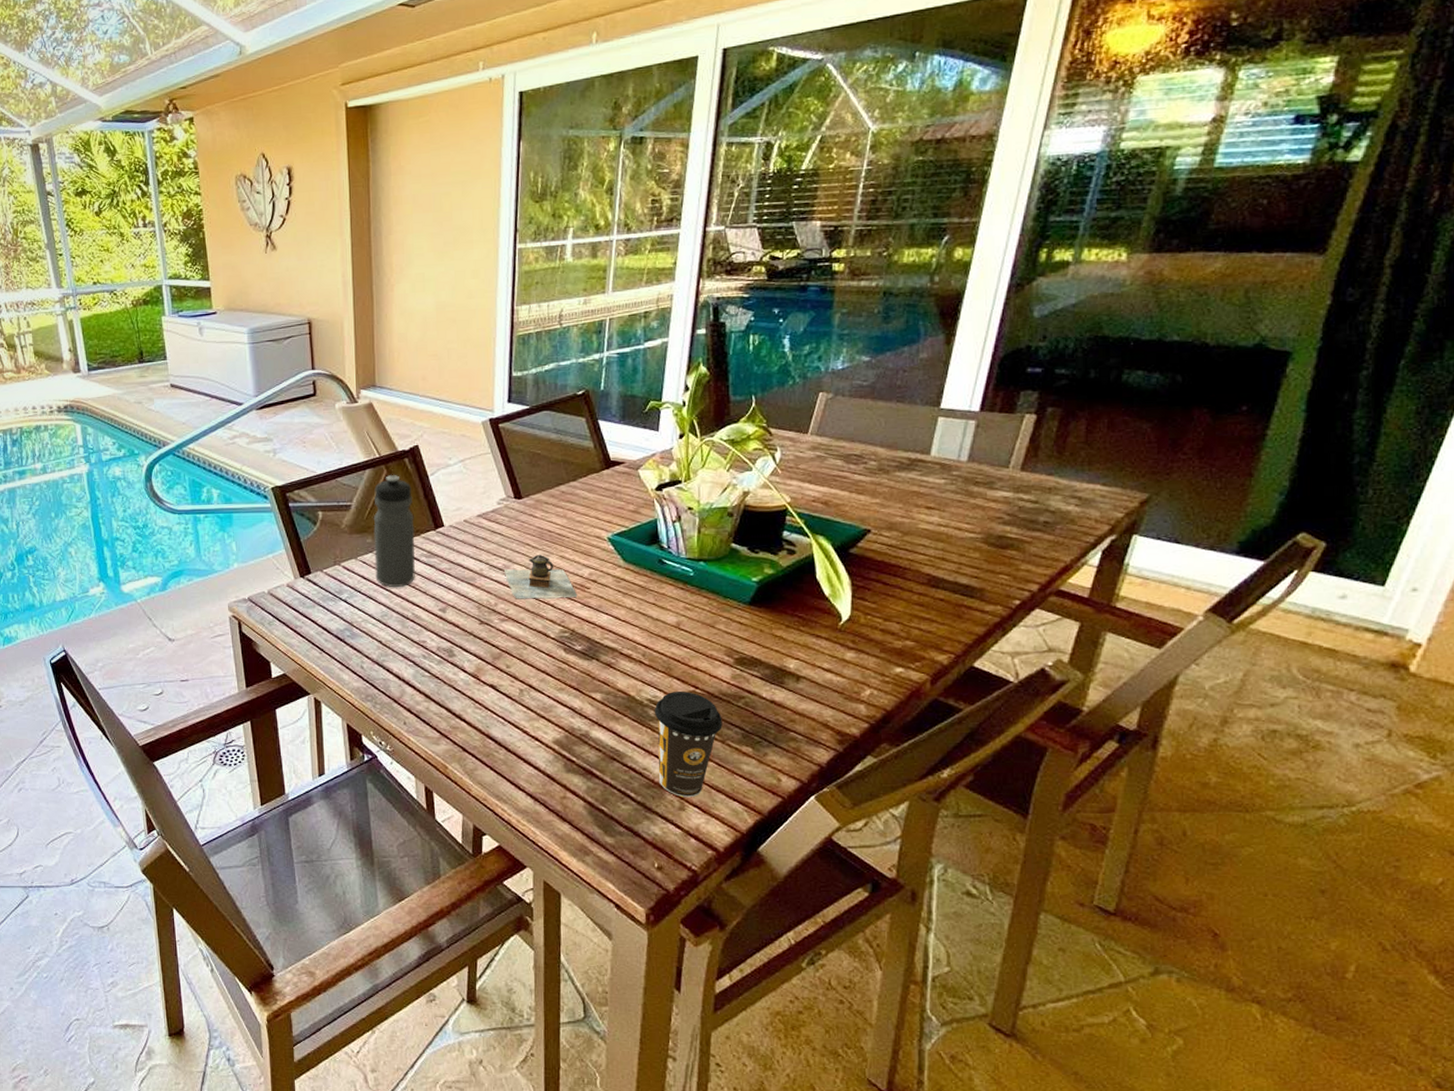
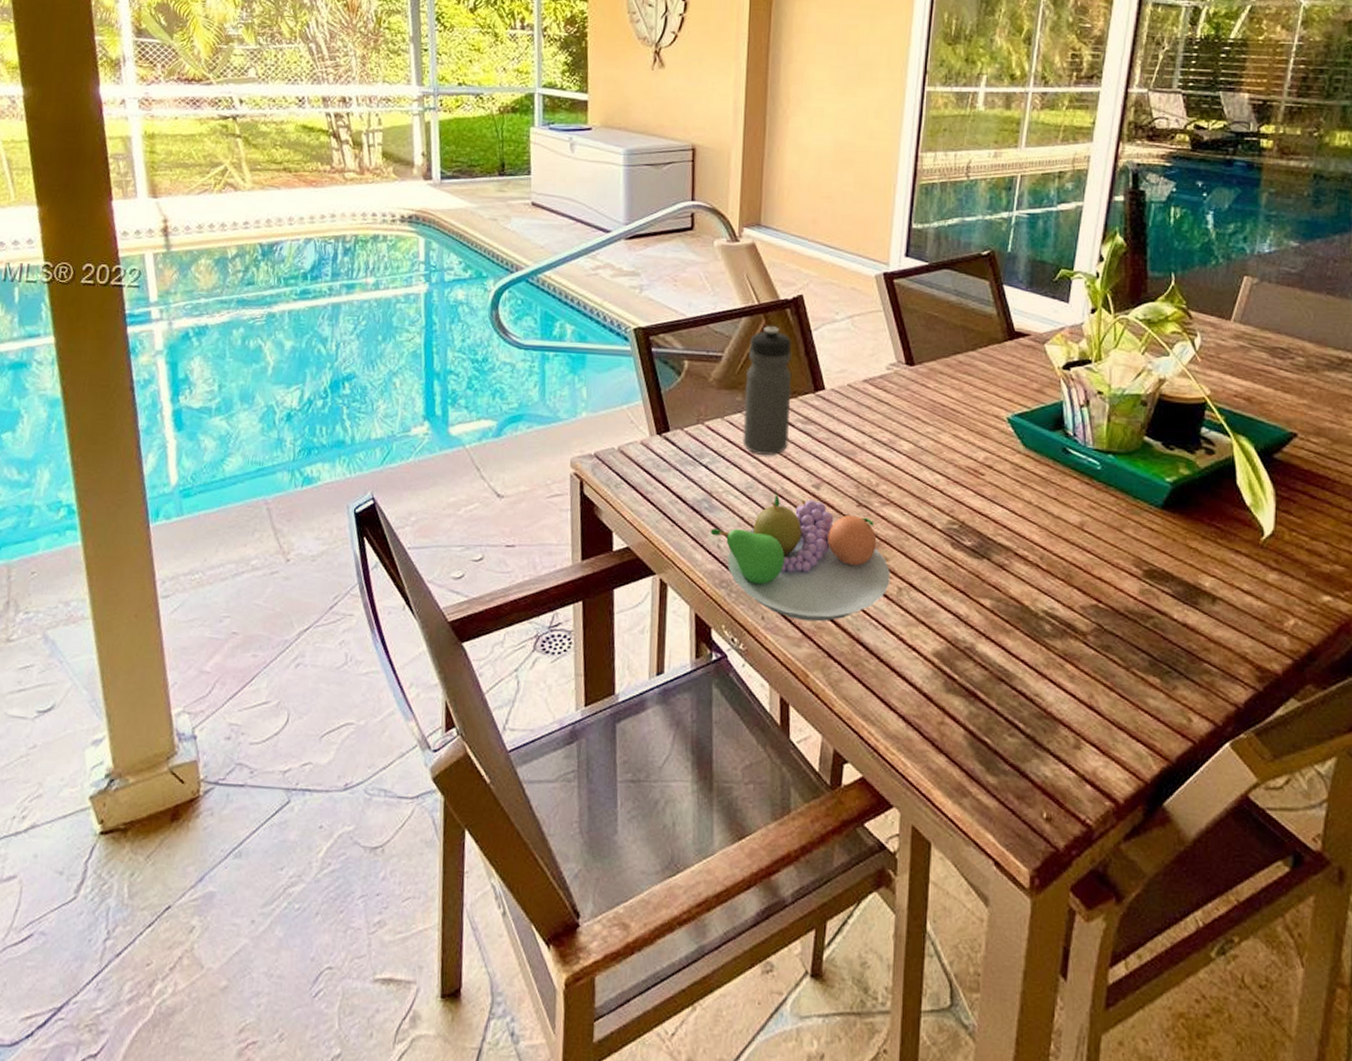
fruit bowl: none [354,619,512,723] -> present [711,493,890,622]
teapot: present [503,554,577,599] -> none [888,430,969,484]
coffee cup: present [654,692,722,798] -> none [1050,604,1127,734]

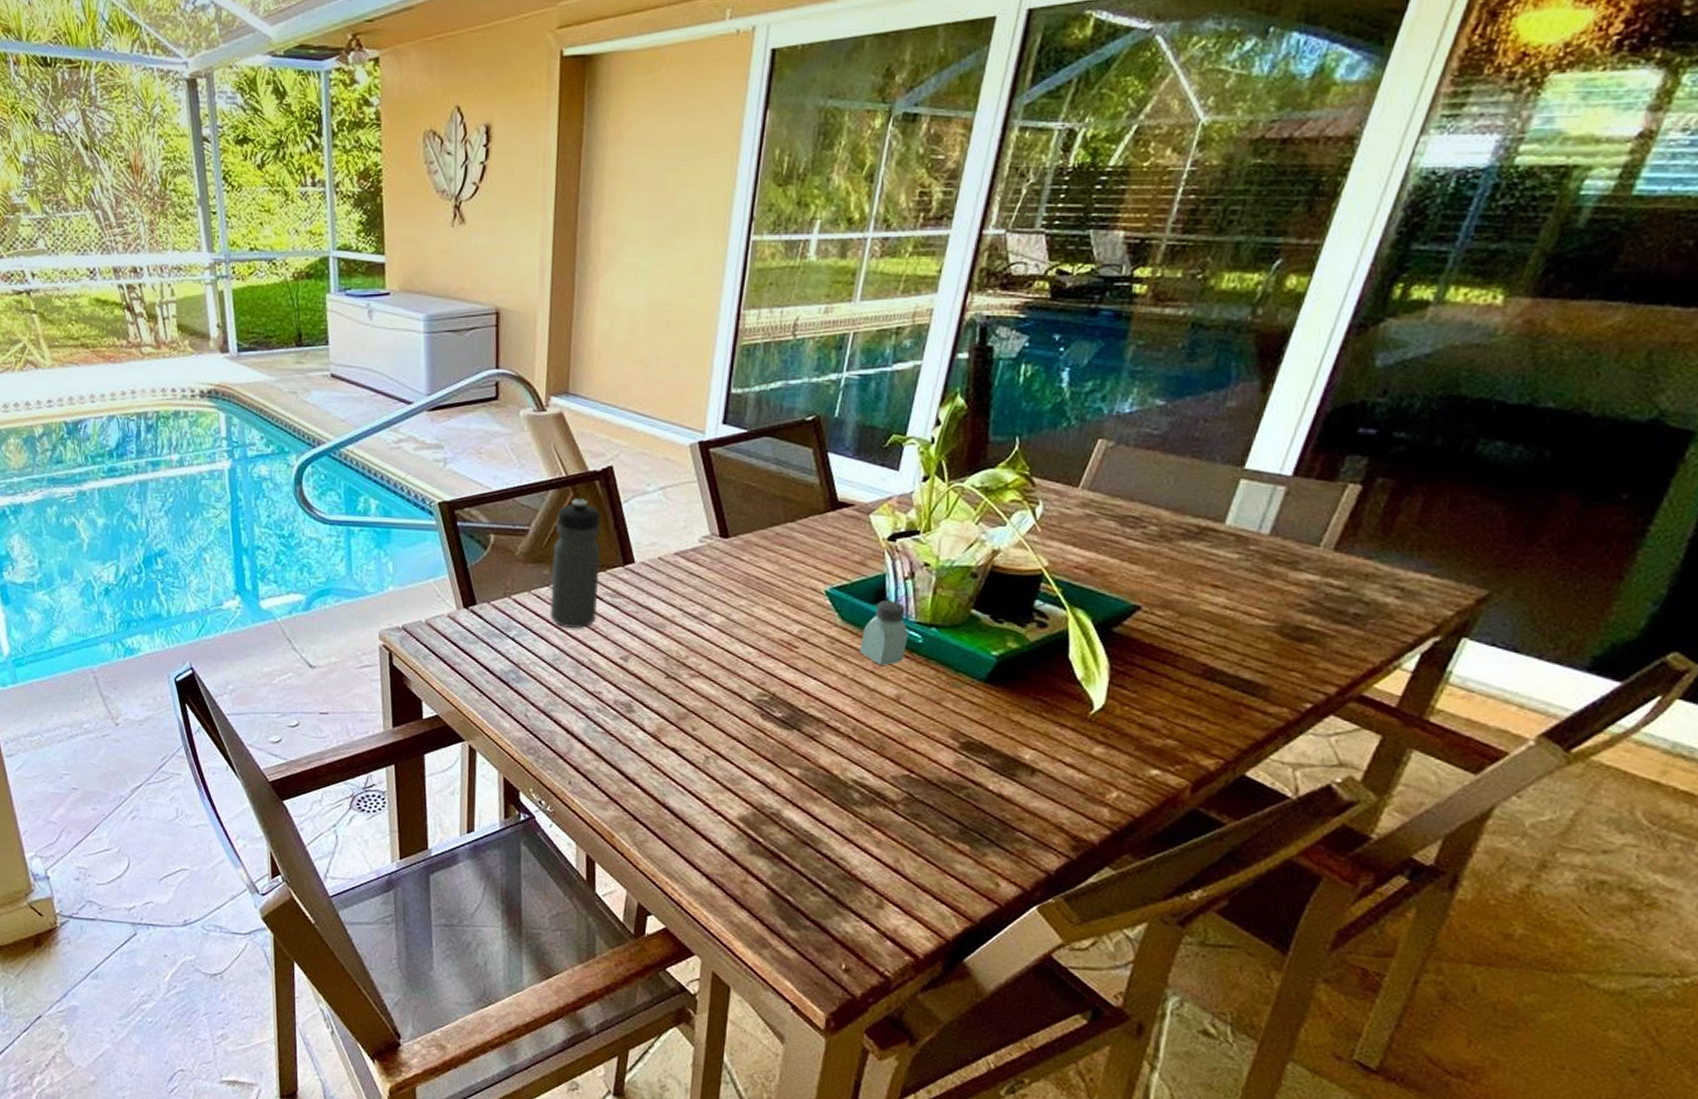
fruit bowl: present [711,493,890,622] -> none [518,665,698,787]
saltshaker: none [1042,427,1087,492] -> present [859,600,908,665]

